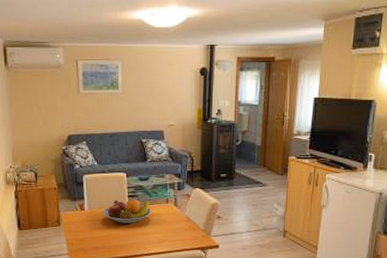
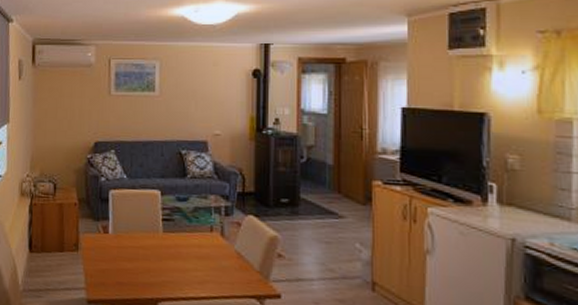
fruit bowl: present [102,199,151,223] -> none [130,222,191,255]

